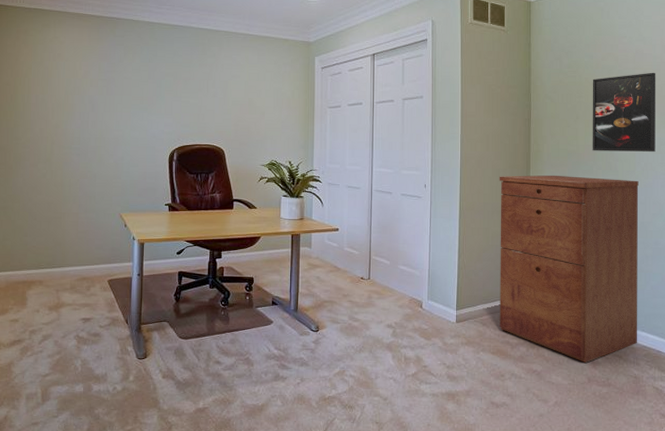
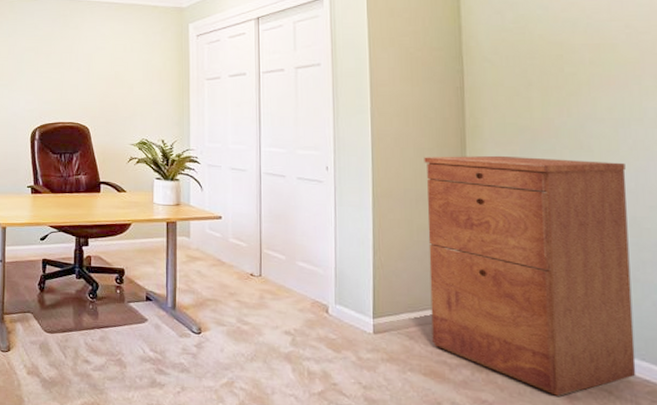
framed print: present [592,72,656,152] -> none [548,24,649,126]

